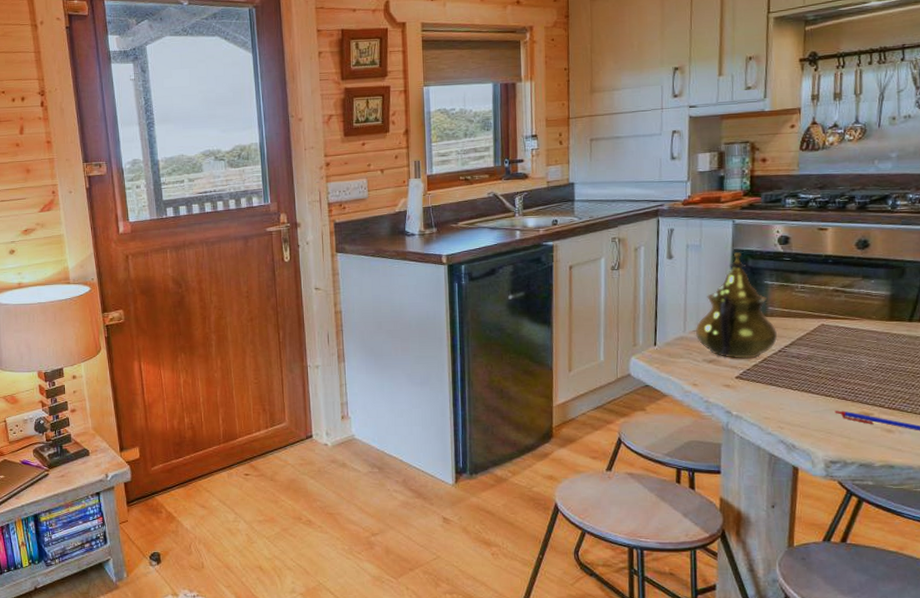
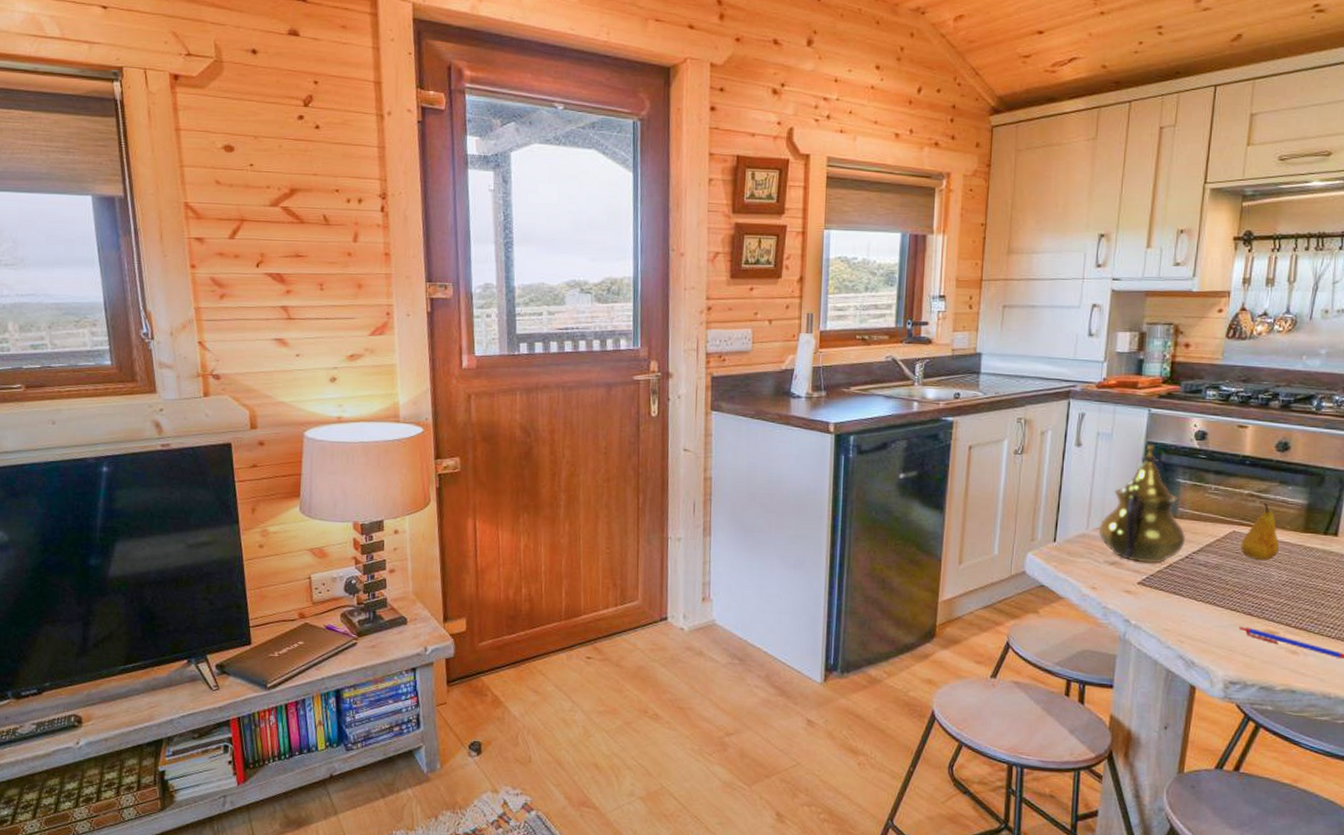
fruit: none [830,296,868,350] -> present [1240,502,1280,561]

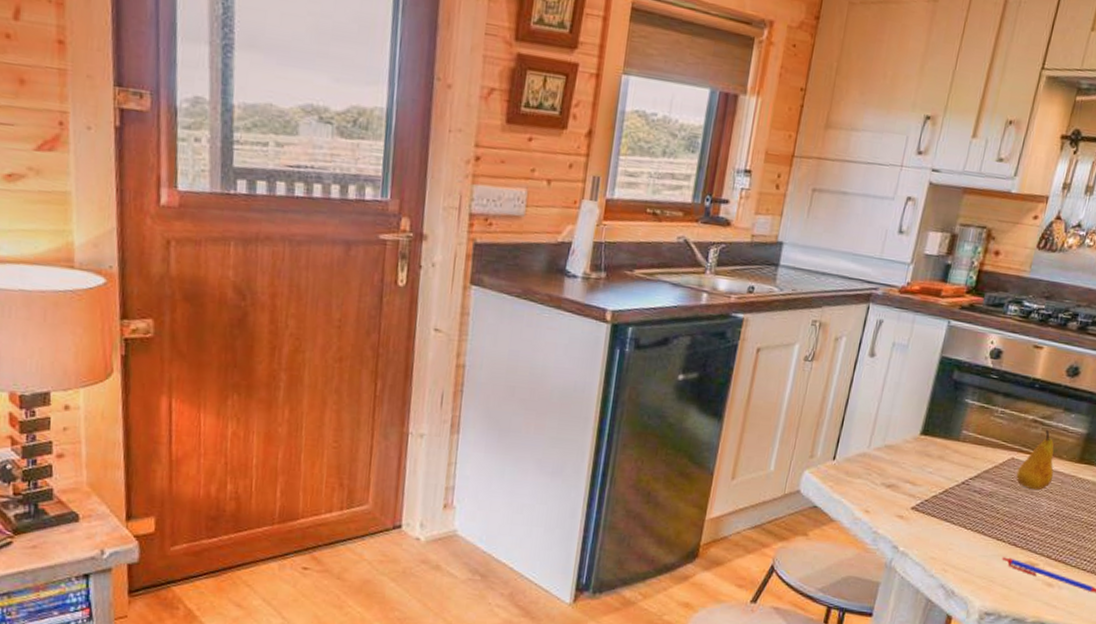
teapot: present [1098,445,1185,563] -> none [879,360,965,488]

